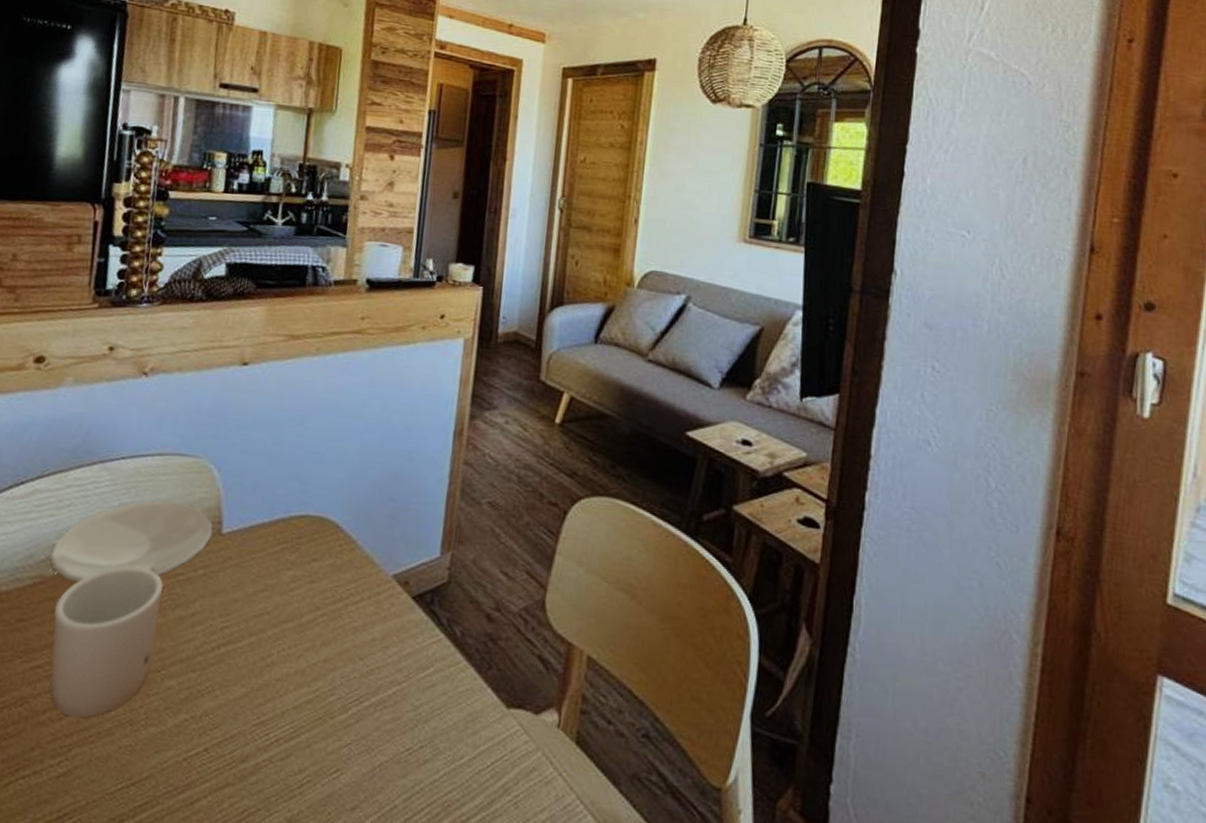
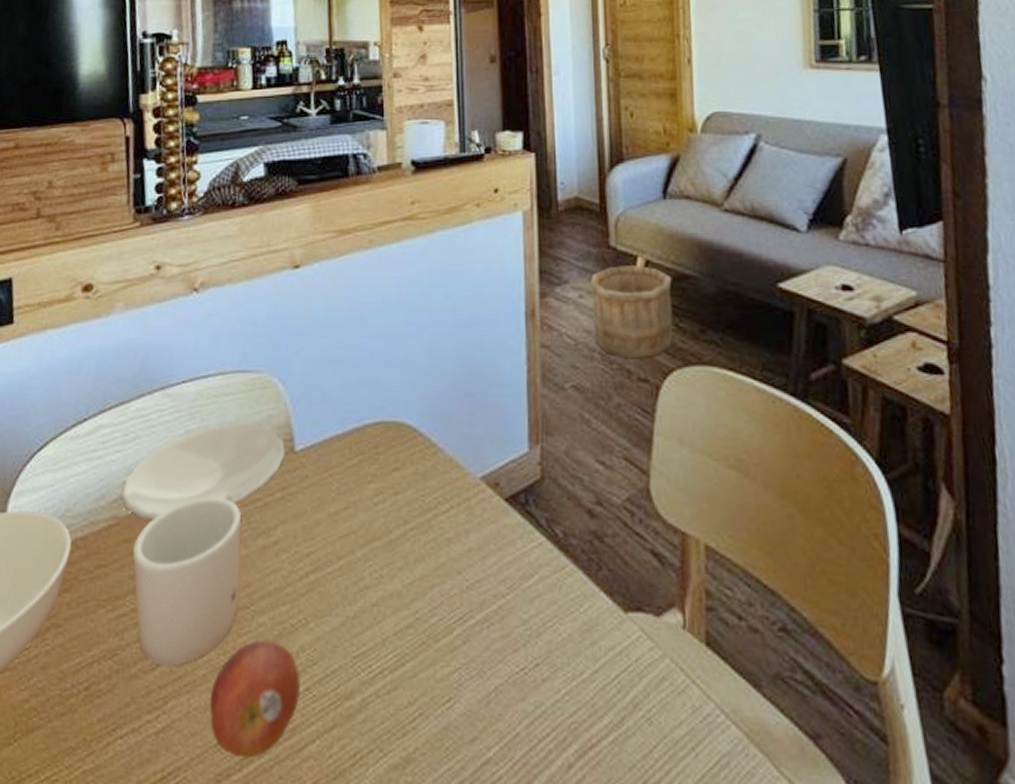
fruit: none [110,701,201,807] -> present [209,640,300,757]
wooden bucket: none [514,399,592,485] -> present [589,266,673,359]

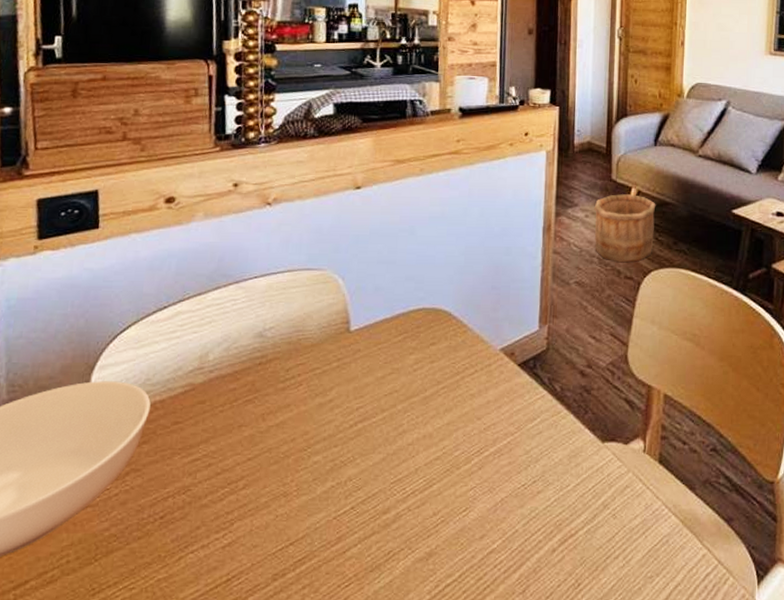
saucer: present [120,422,286,521] -> none [196,309,343,386]
mug: present [133,493,242,666] -> none [206,363,303,497]
fruit: present [209,640,300,757] -> none [269,473,347,560]

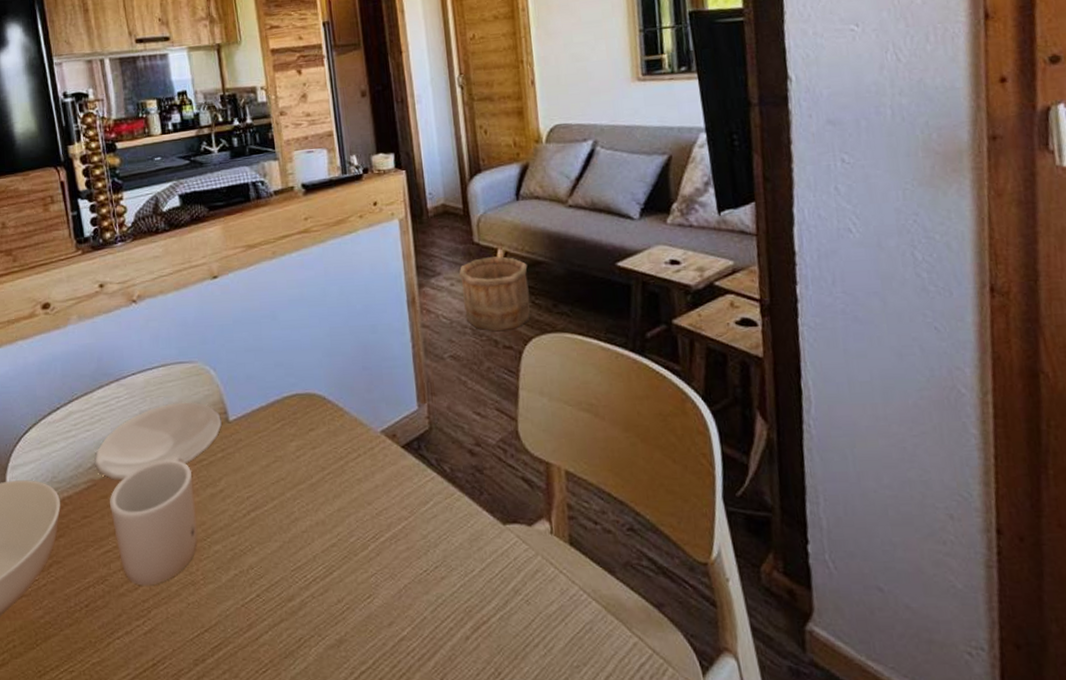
saucer: none [196,309,343,386] -> present [94,402,222,481]
mug: none [206,363,303,497] -> present [110,456,198,586]

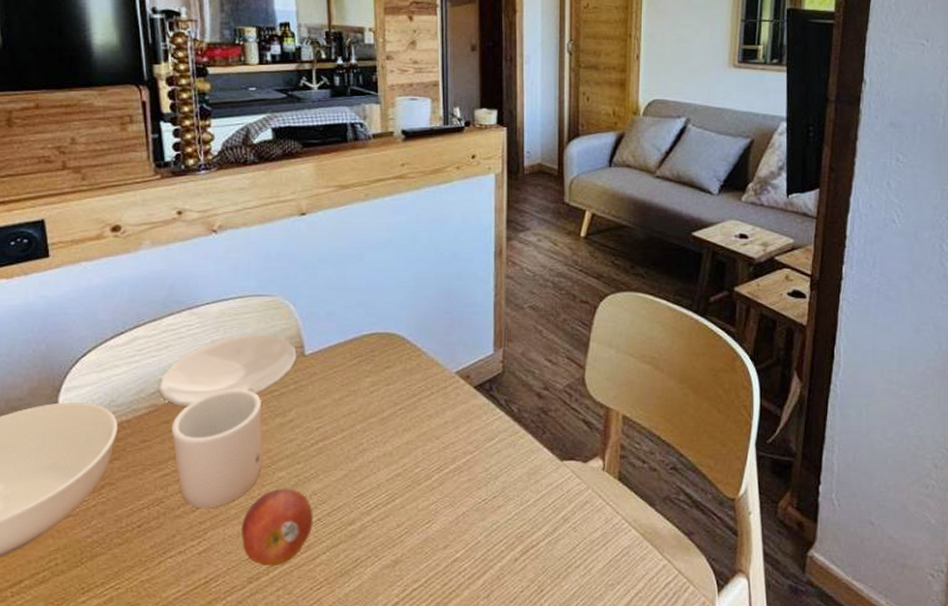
fruit: none [182,562,253,646] -> present [241,488,313,566]
wooden bucket: present [459,256,530,332] -> none [547,217,612,287]

